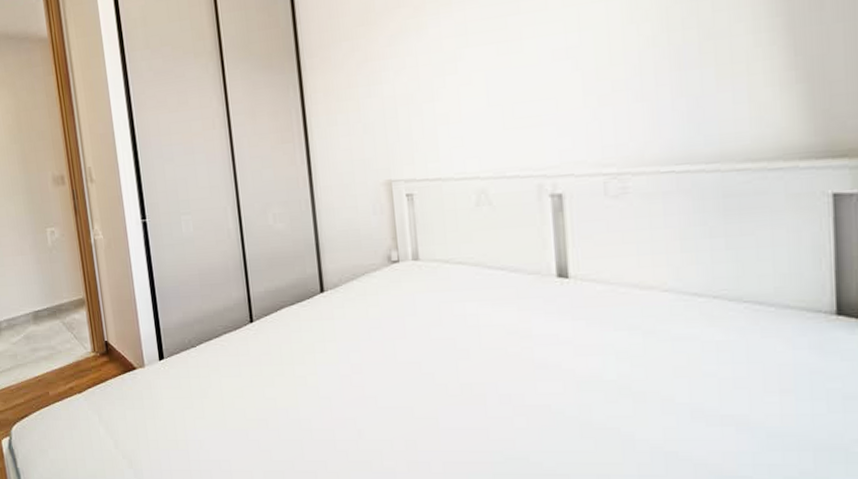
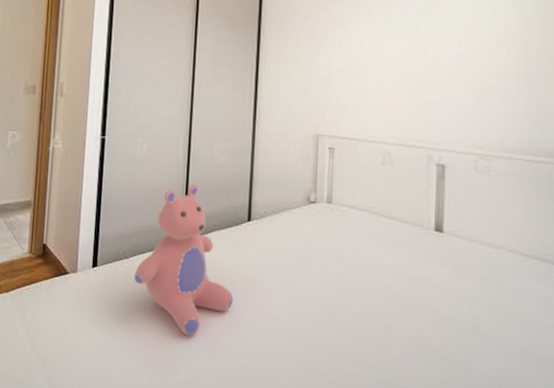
teddy bear: none [204,257,318,423] -> present [134,183,234,336]

